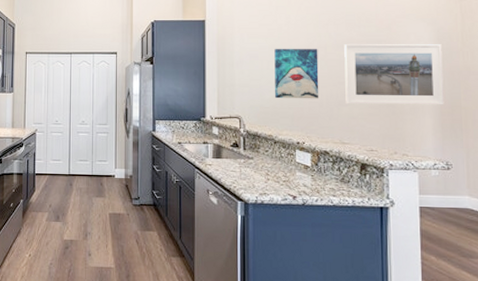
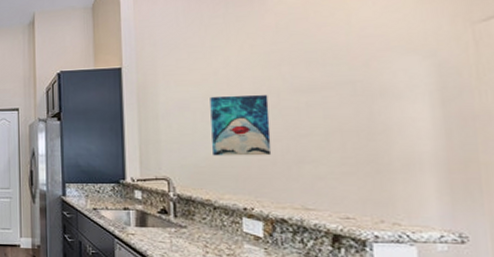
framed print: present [344,44,444,105] -> none [303,82,453,161]

